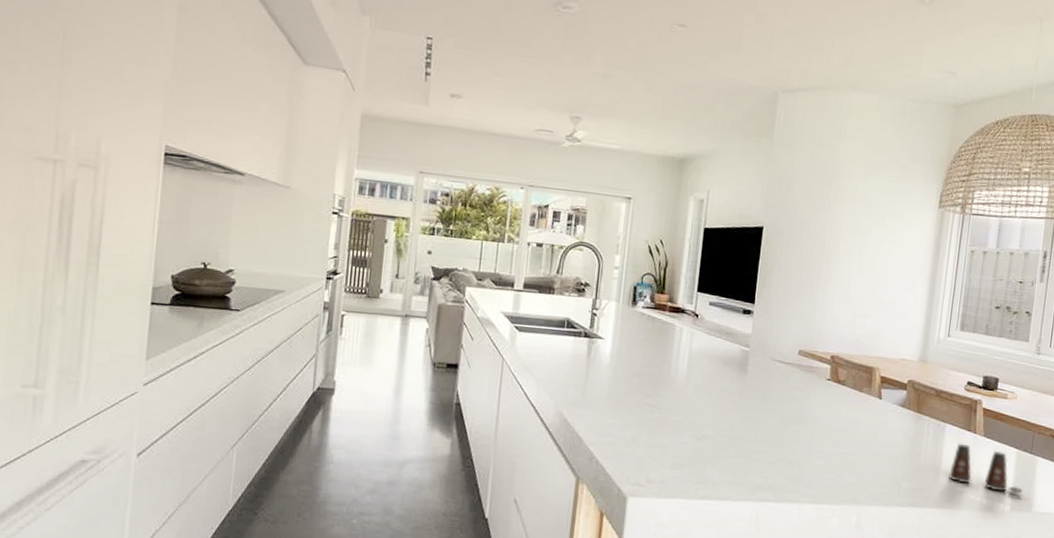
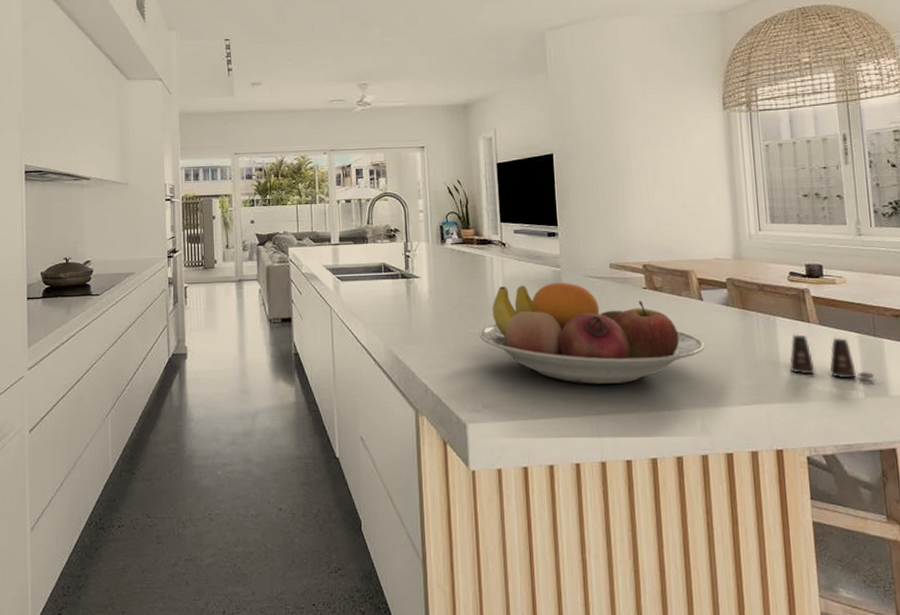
fruit bowl: none [655,359,875,473] -> present [479,282,704,384]

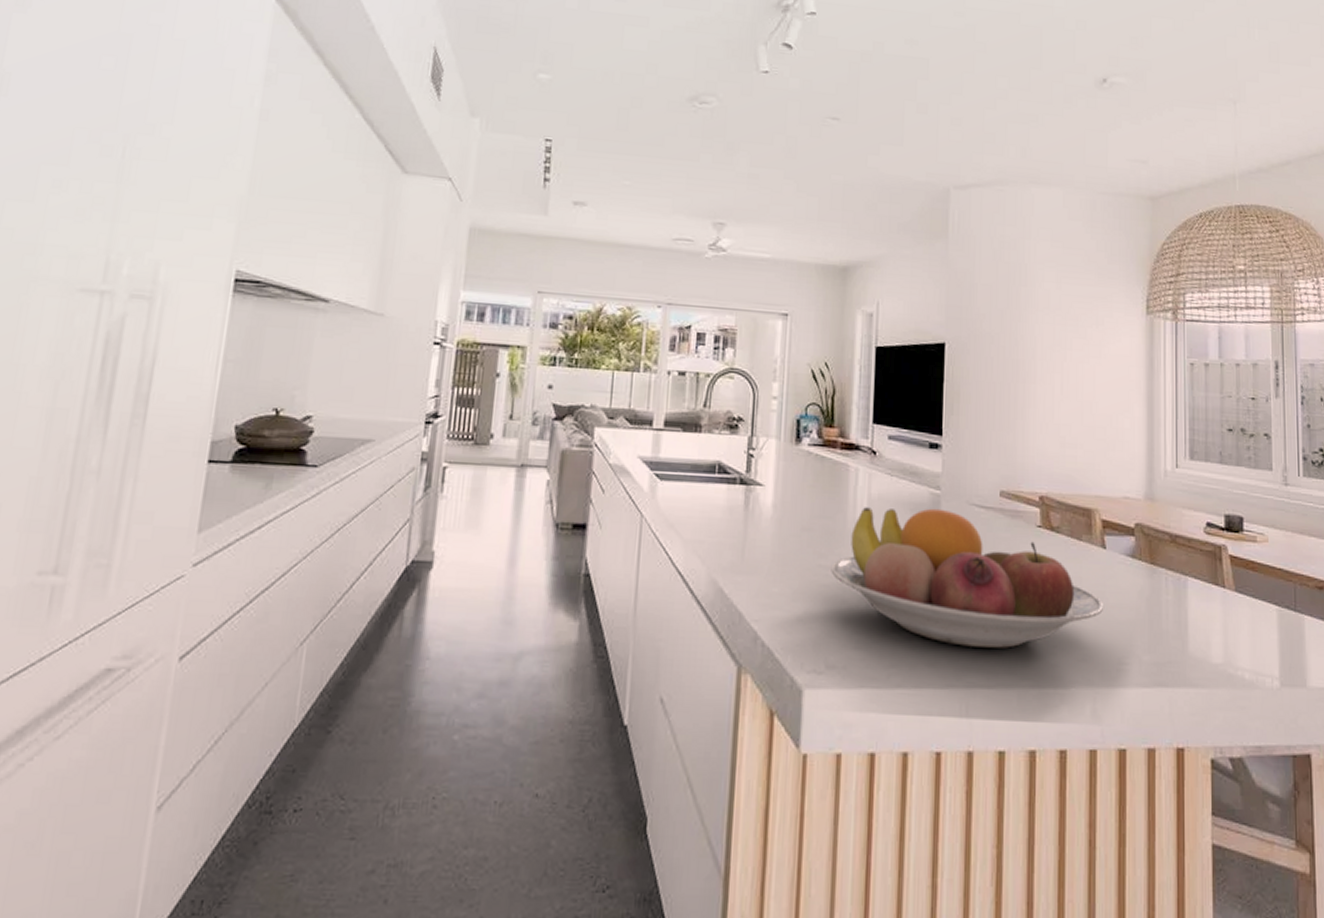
salt shaker: present [789,334,875,379] -> none [1199,601,1293,665]

